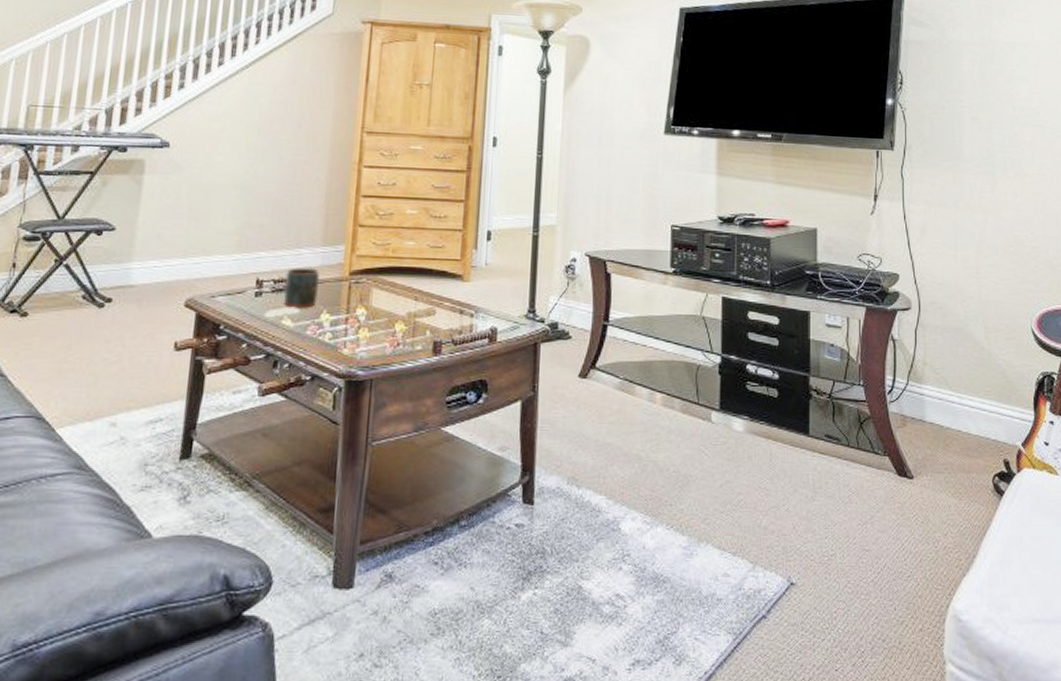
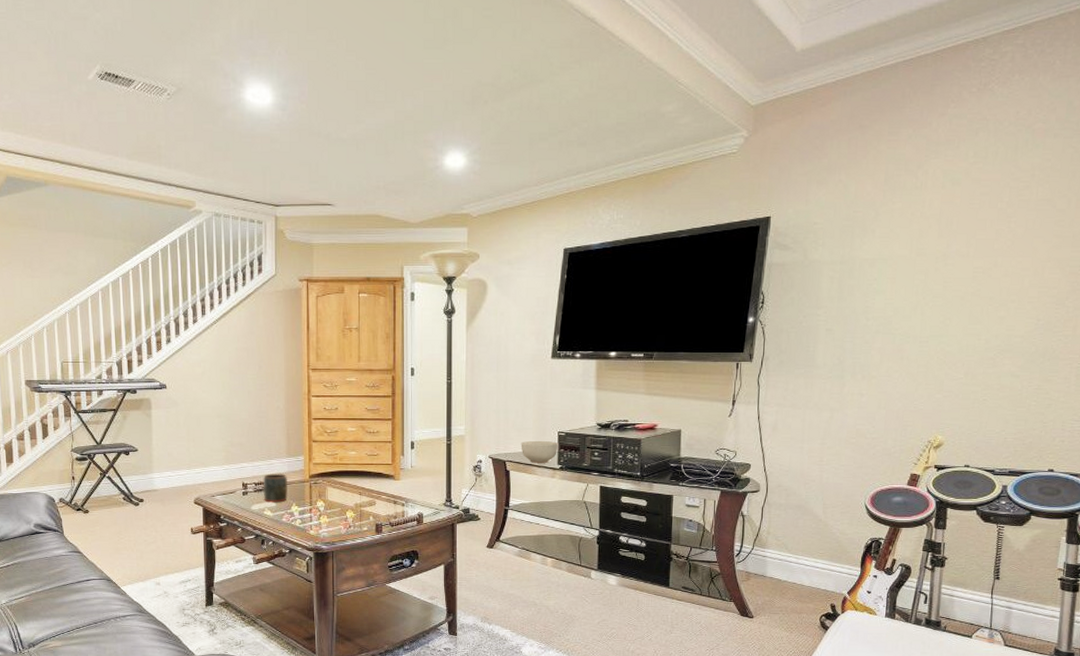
bowl: none [625,236,672,265] -> present [521,441,558,463]

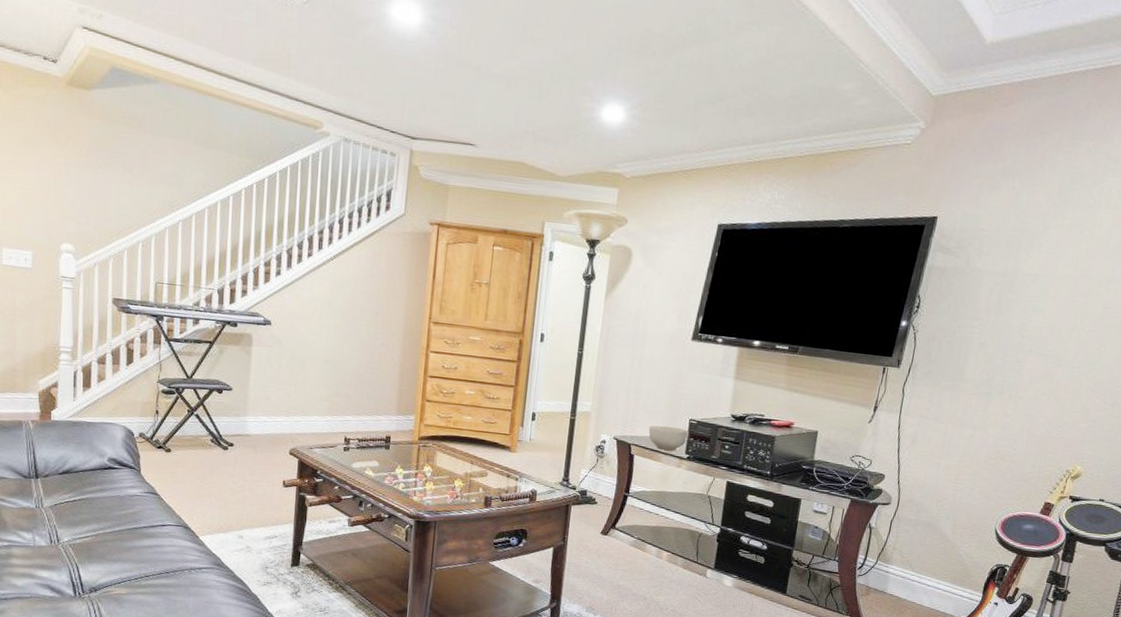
mug: present [262,474,288,503] -> none [366,430,395,463]

